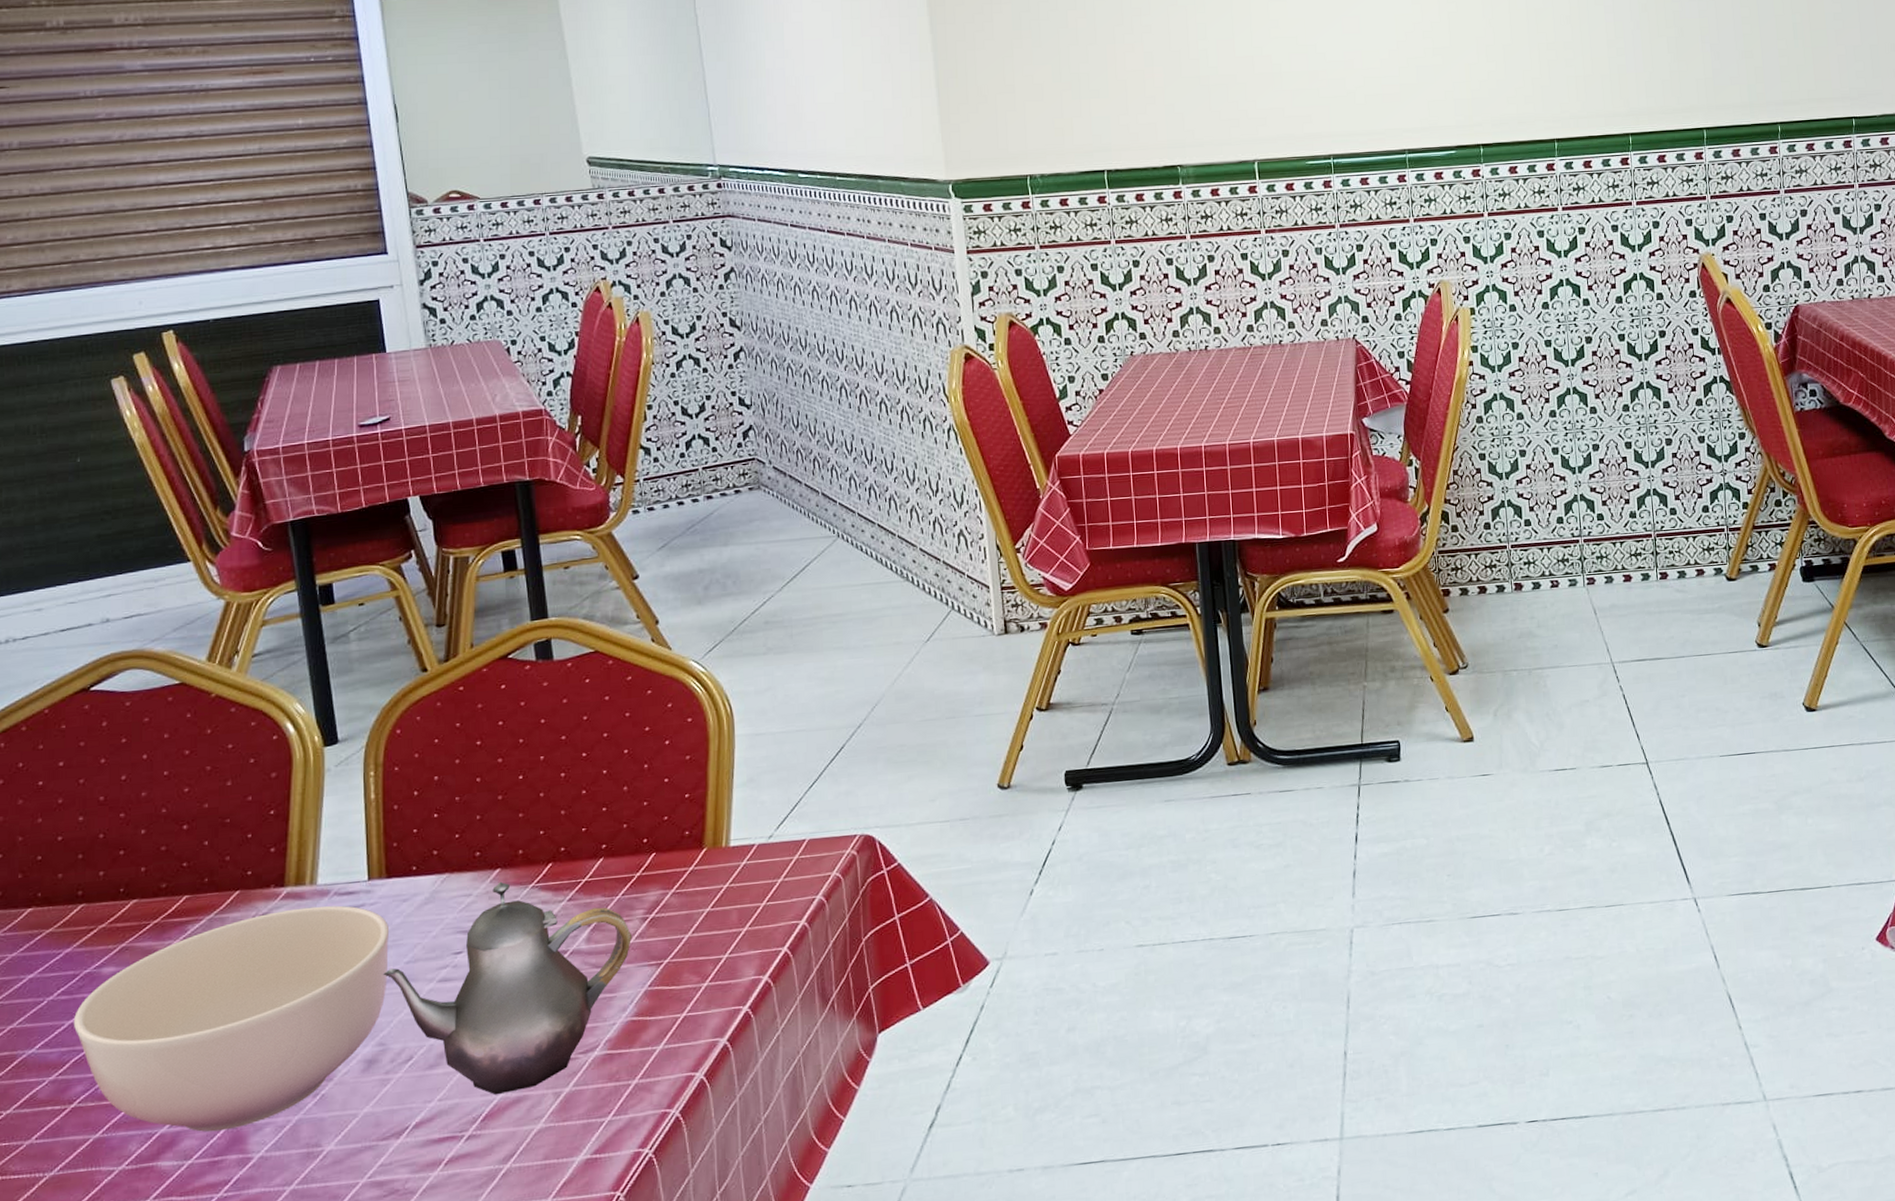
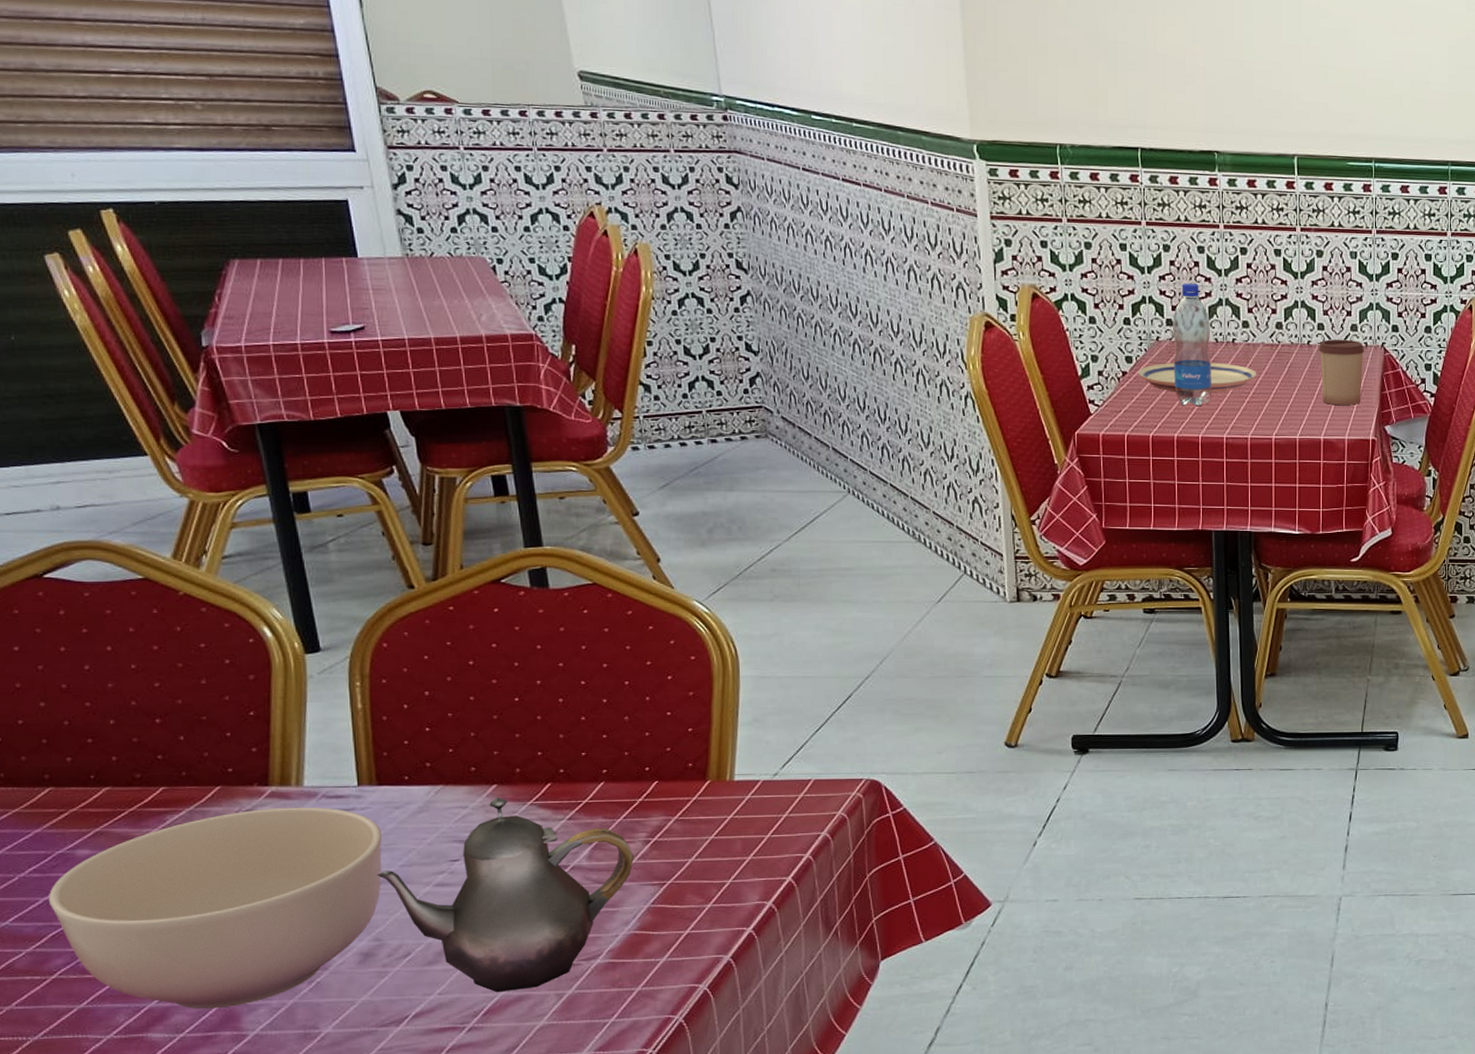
plate: none [1114,371,1231,405] -> present [1138,362,1257,393]
bottle: none [1146,295,1188,418] -> present [1173,283,1212,407]
cup: none [1290,335,1337,402] -> present [1318,339,1365,405]

